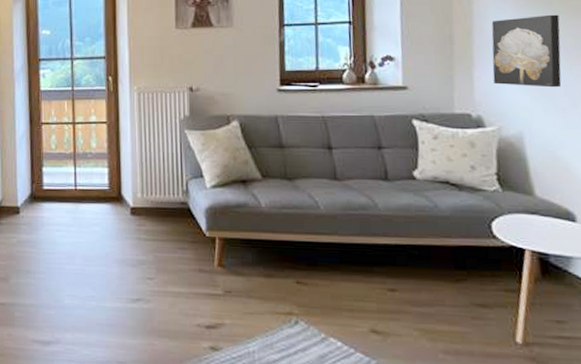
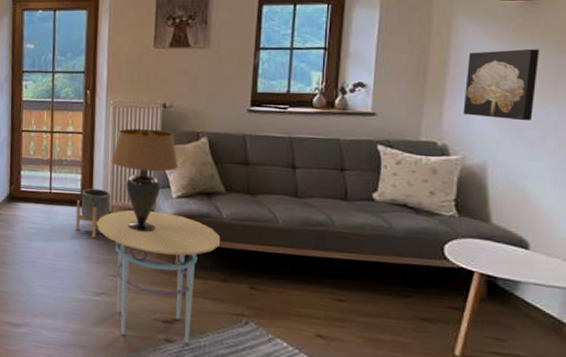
planter: none [104,183,147,238] -> present [75,188,116,239]
side table: none [127,203,262,351] -> present [96,210,221,344]
table lamp: none [139,115,211,228] -> present [111,128,179,232]

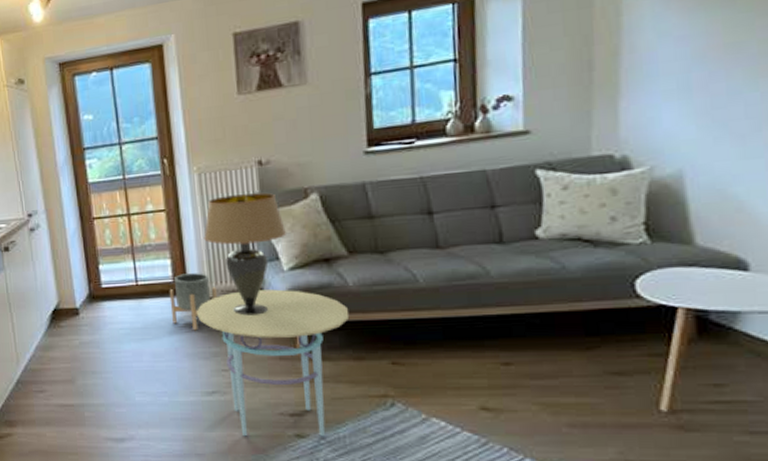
wall art: present [463,48,539,121] -> none [645,13,745,115]

